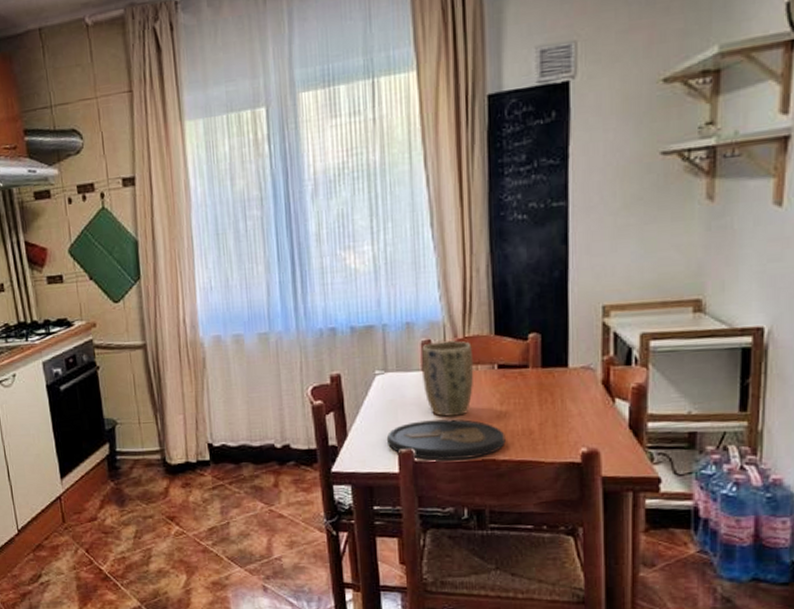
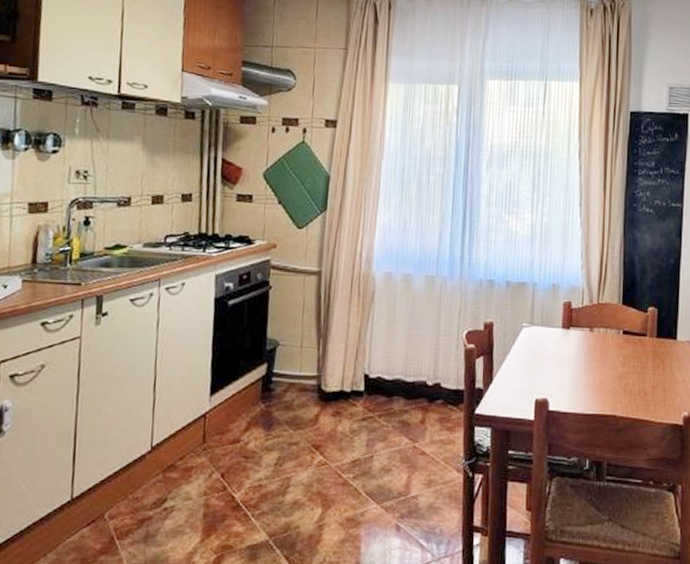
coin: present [386,419,506,460] -> none [526,373,625,412]
plant pot: present [422,340,474,417] -> none [562,303,604,372]

